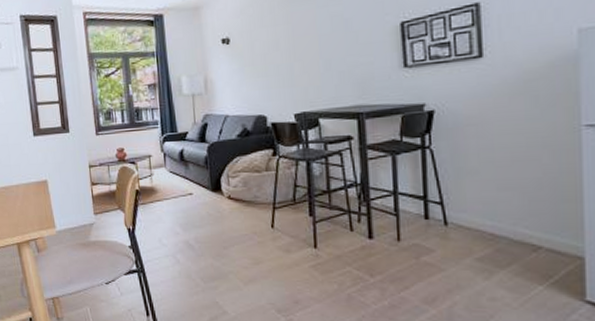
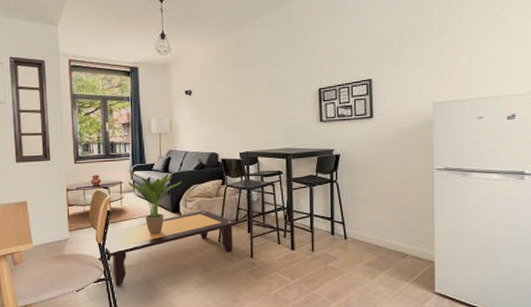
coffee table: none [134,188,294,280] -> present [105,211,237,286]
potted plant: none [158,141,223,219] -> present [128,170,182,235]

